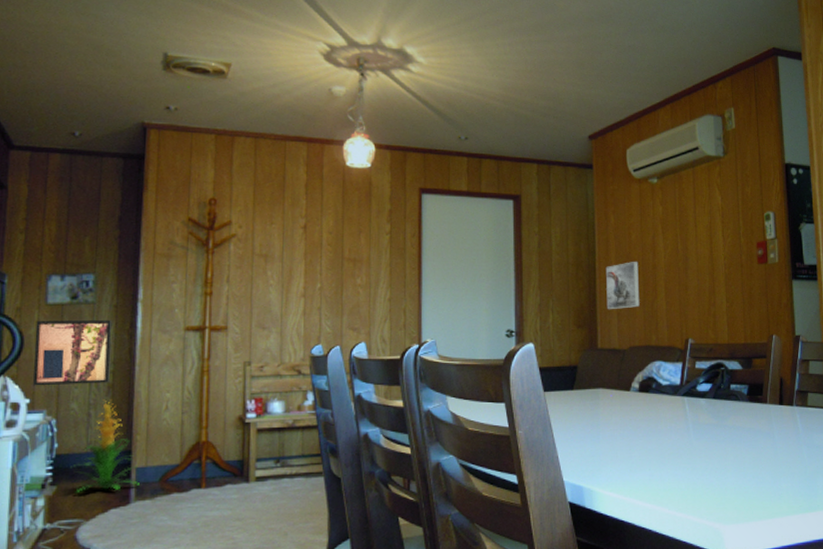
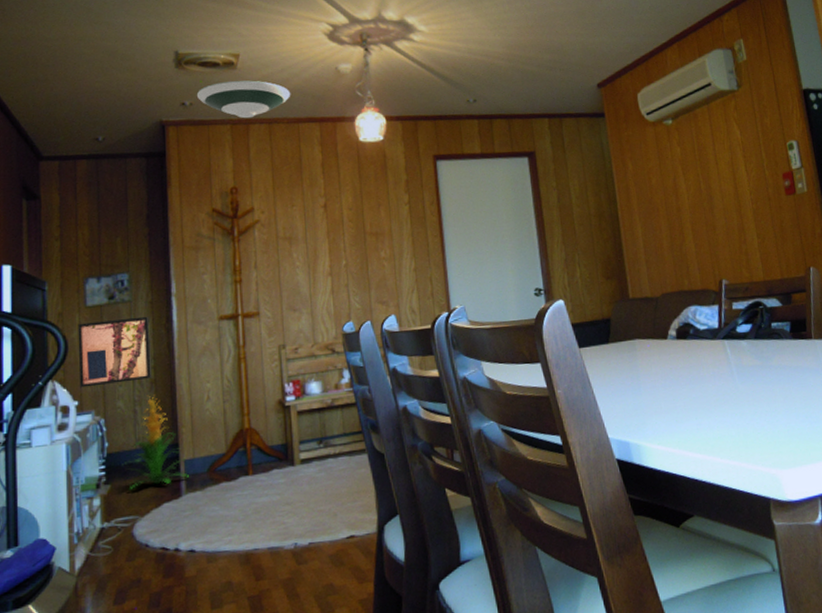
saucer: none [182,90,281,130] -> present [196,80,291,119]
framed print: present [605,262,640,310] -> none [628,206,668,258]

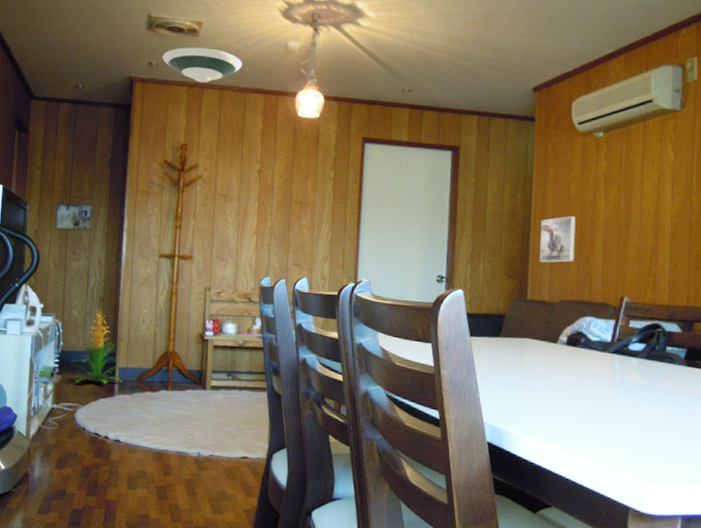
wall art: present [78,316,151,388] -> none [46,241,104,296]
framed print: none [628,206,668,258] -> present [539,216,576,263]

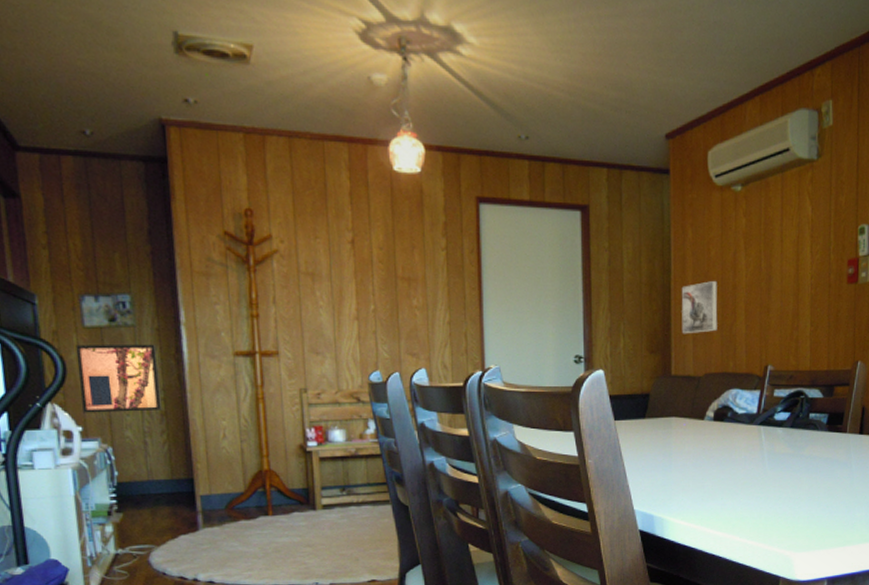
wall art: none [46,241,104,296] -> present [75,344,162,413]
indoor plant: present [72,309,122,384] -> none [134,427,206,519]
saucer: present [162,47,243,83] -> none [201,78,315,128]

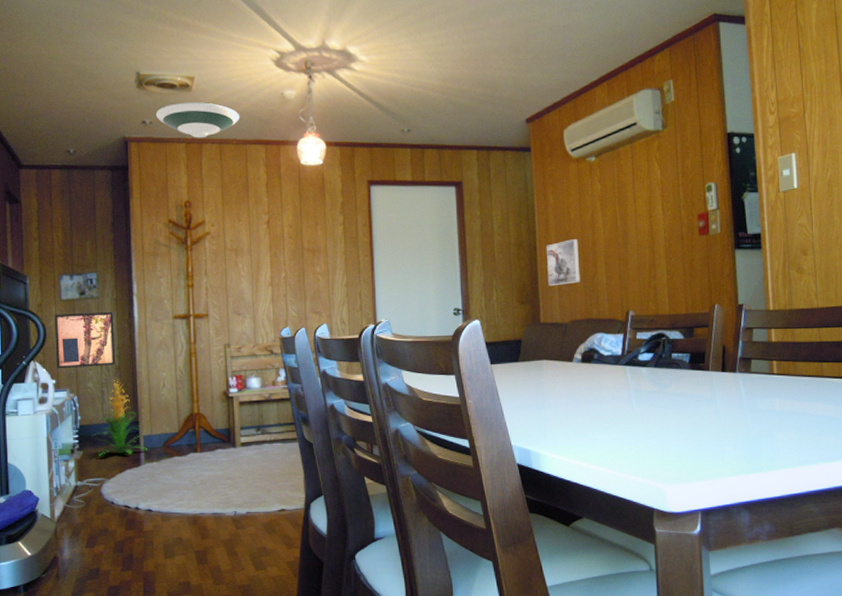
indoor plant: none [134,427,206,519] -> present [92,379,147,456]
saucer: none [201,78,315,128] -> present [155,102,240,138]

